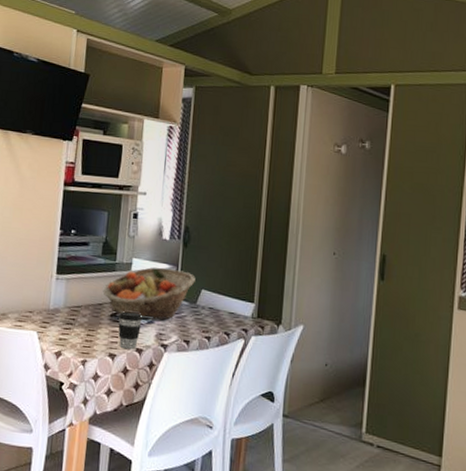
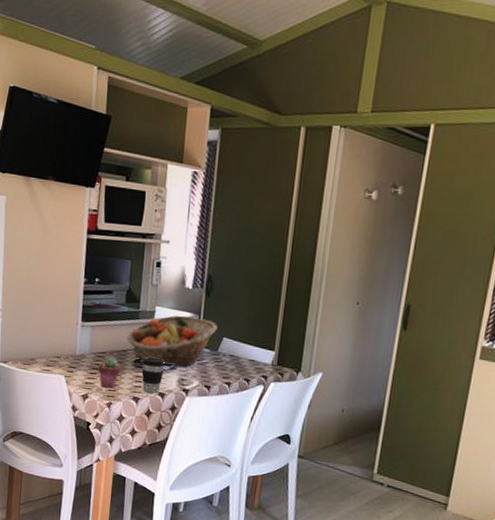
potted succulent: none [73,311,97,345] -> present [98,357,121,388]

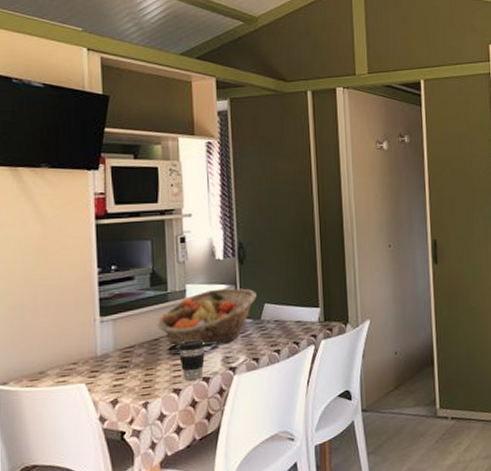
potted succulent: present [98,357,121,388] -> none [127,350,155,387]

